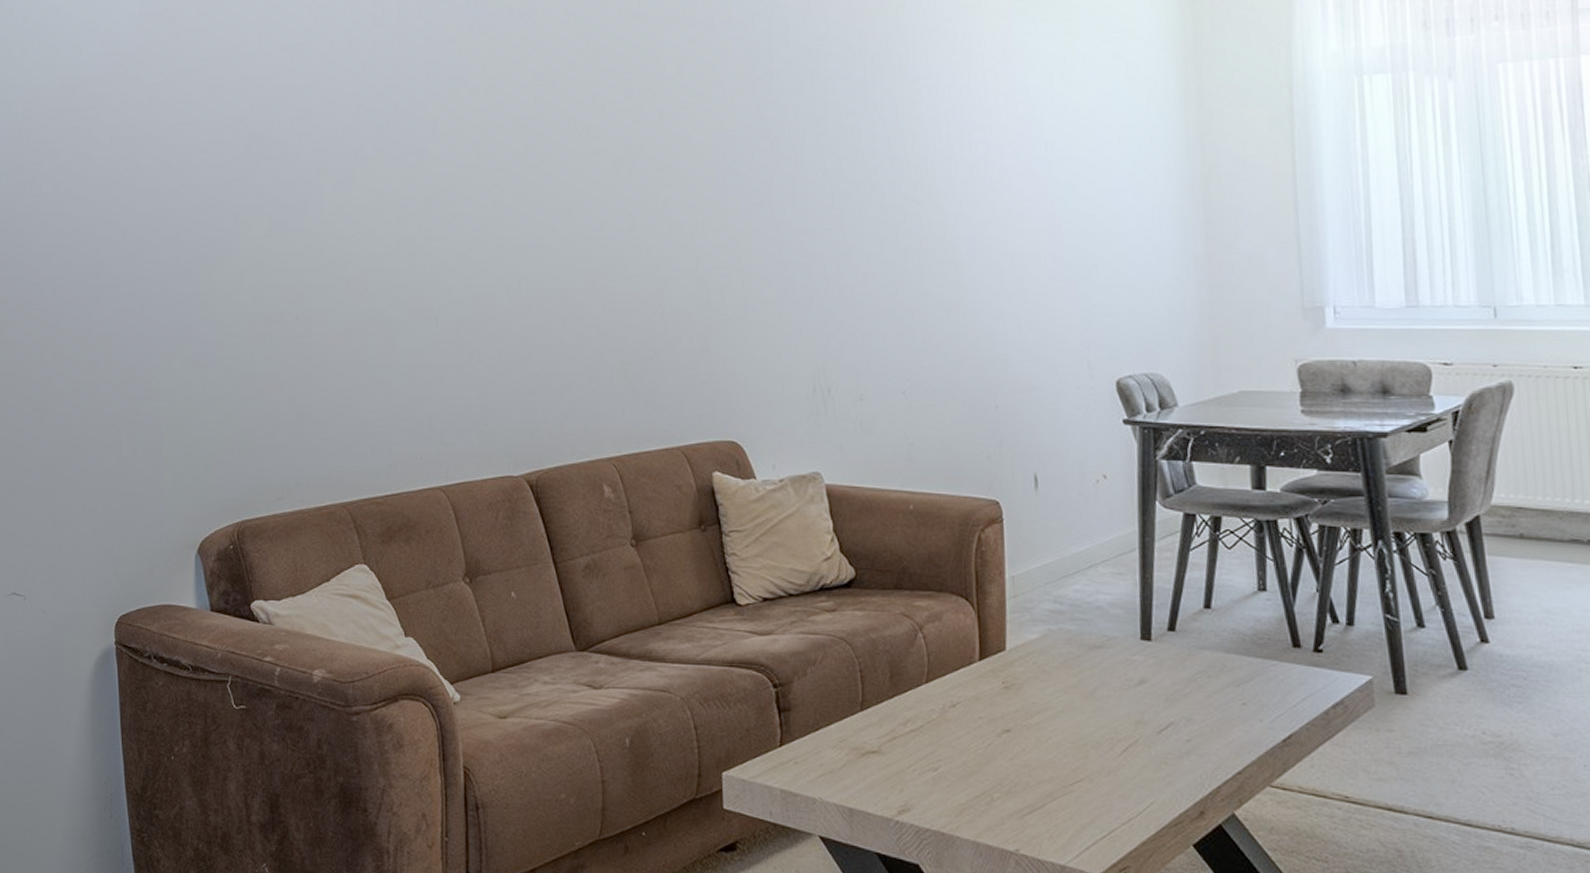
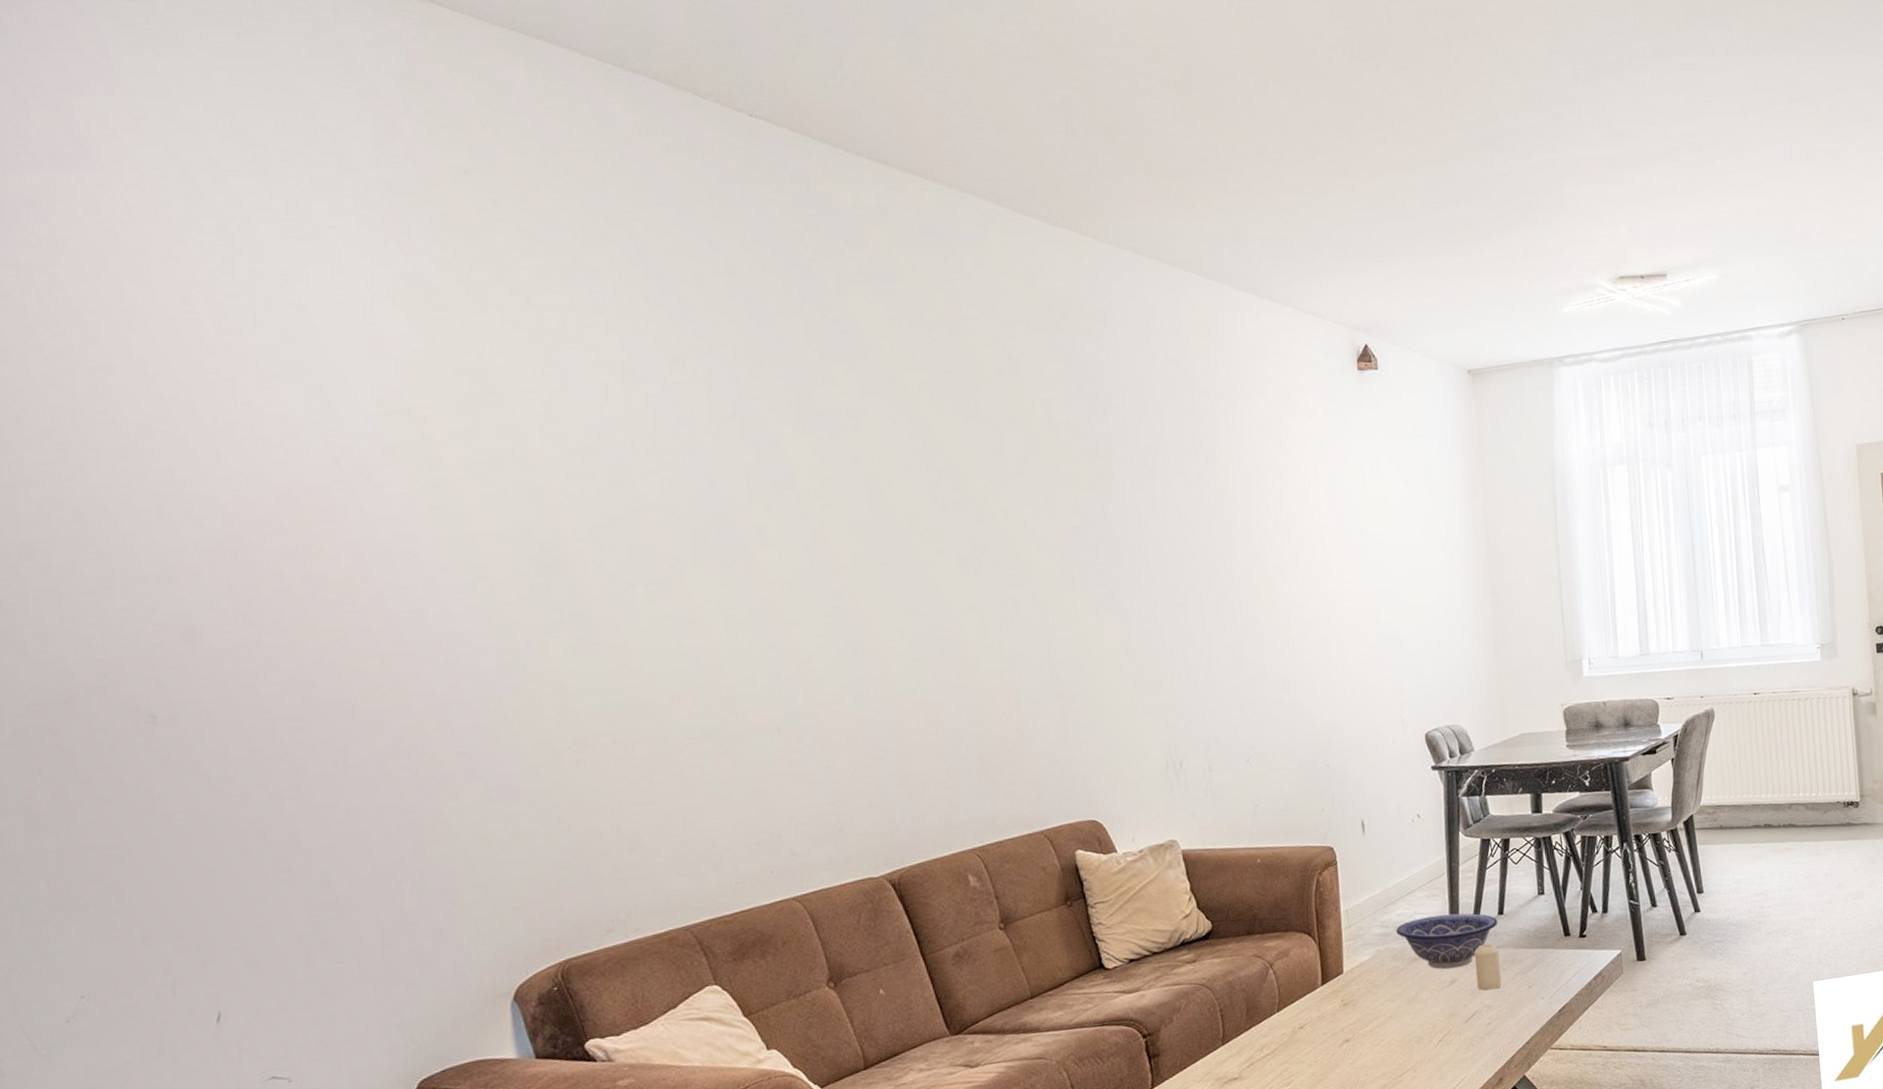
decorative bowl: none [1072,599,1204,666] -> present [1396,913,1498,969]
candle: none [1170,641,1206,699] -> present [1474,944,1502,991]

